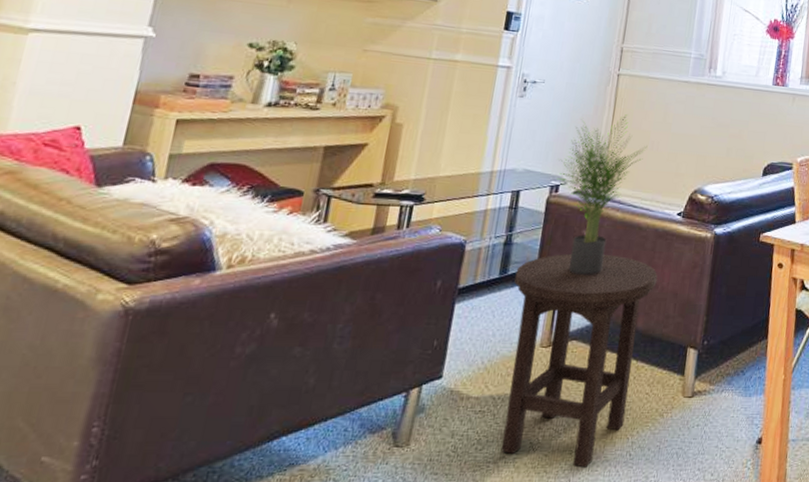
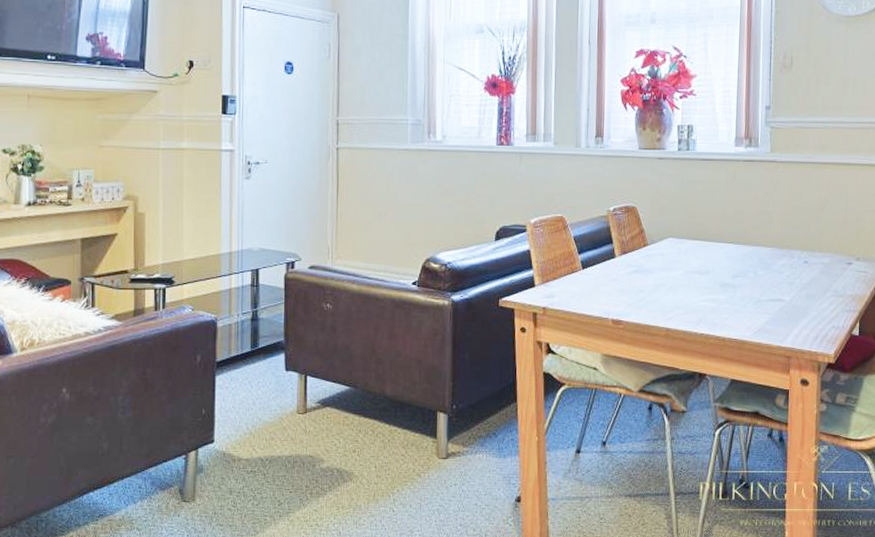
stool: present [501,254,658,468] -> none [265,326,400,522]
potted plant: present [557,114,648,275] -> none [291,188,375,346]

